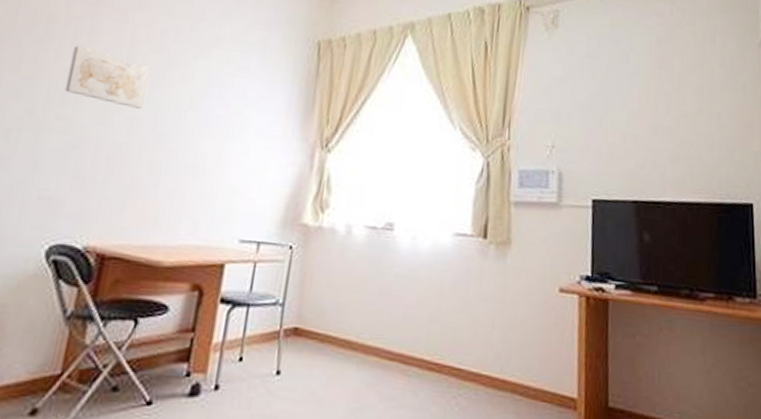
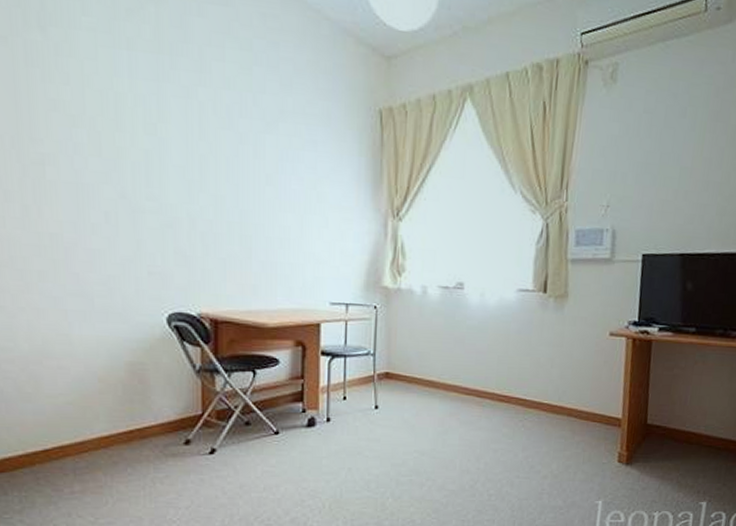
wall art: present [65,45,150,109] -> none [147,125,224,187]

